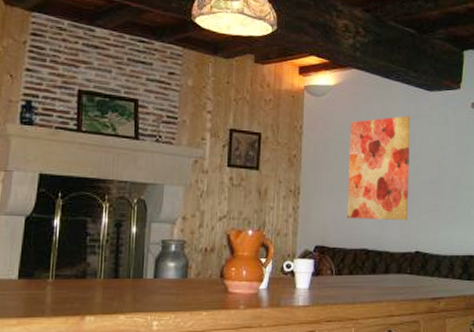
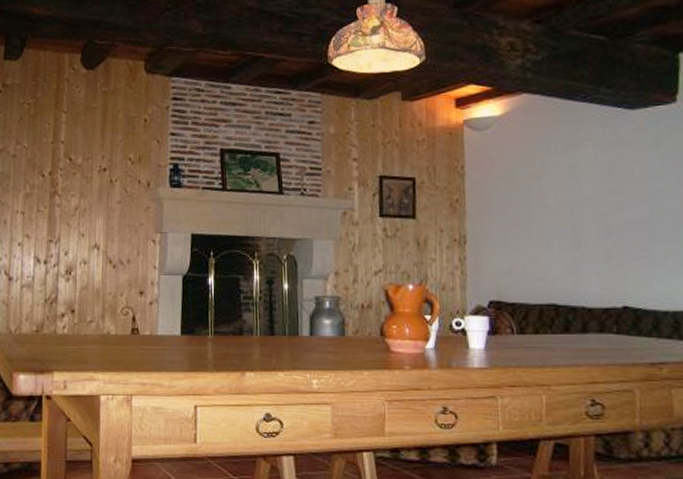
wall art: present [347,115,411,221] -> none [524,142,610,270]

